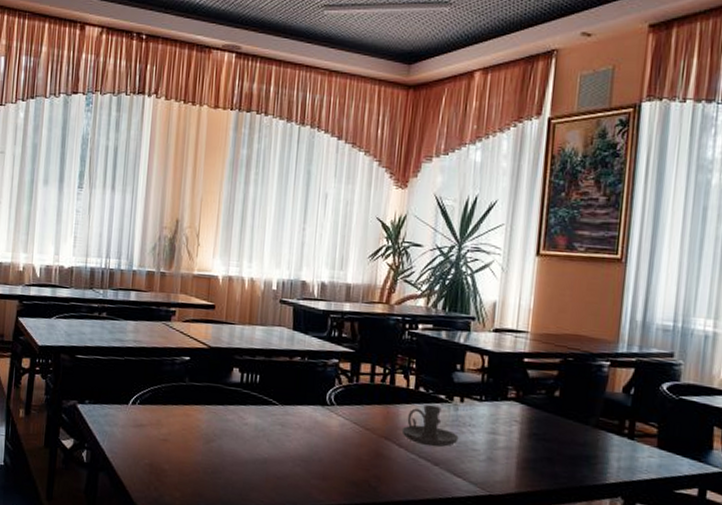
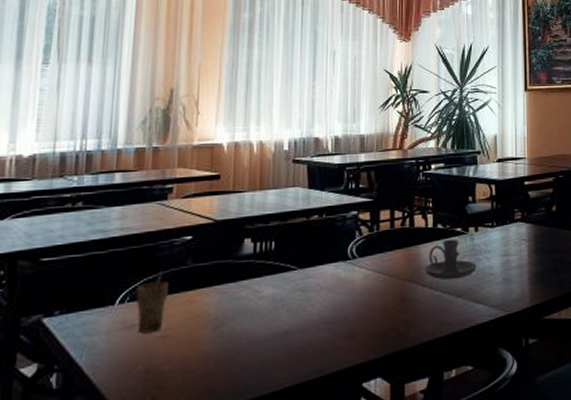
cup: none [144,383,170,435] -> present [136,271,169,334]

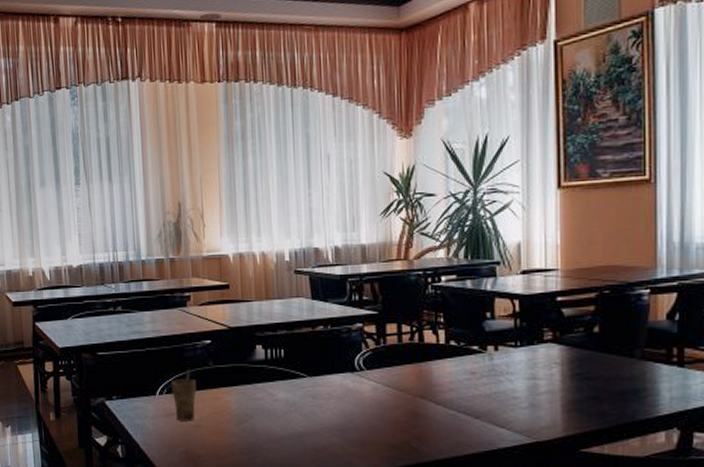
candle holder: present [424,239,477,280] -> none [437,358,497,400]

